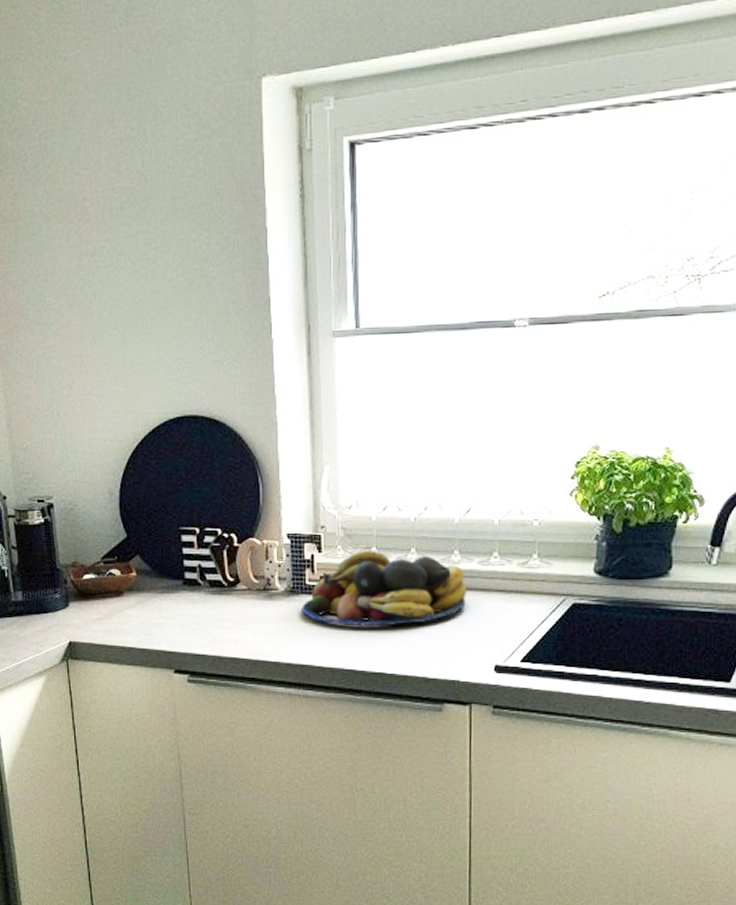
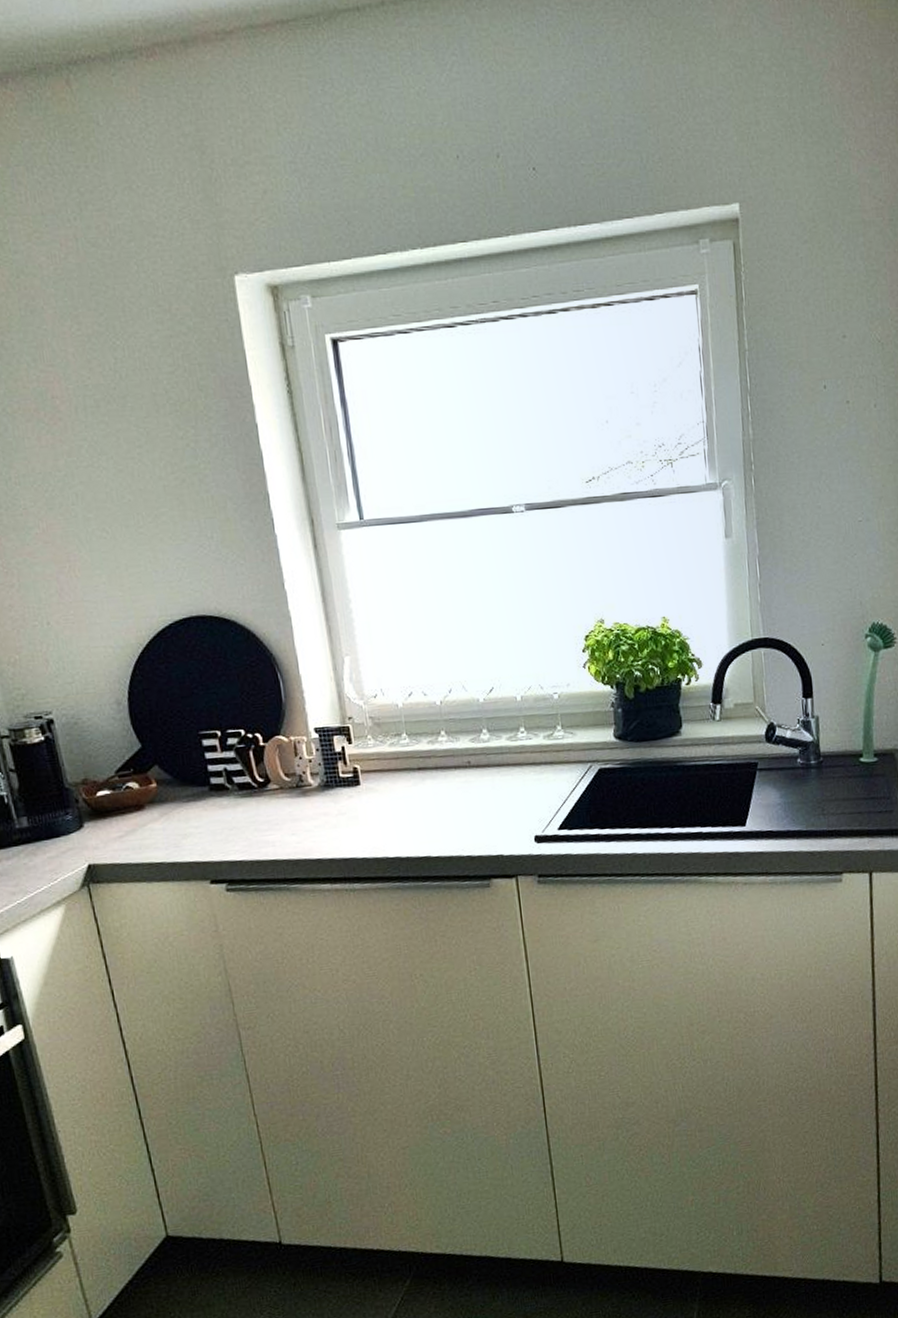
fruit bowl: present [302,550,467,627] -> none [338,736,501,814]

